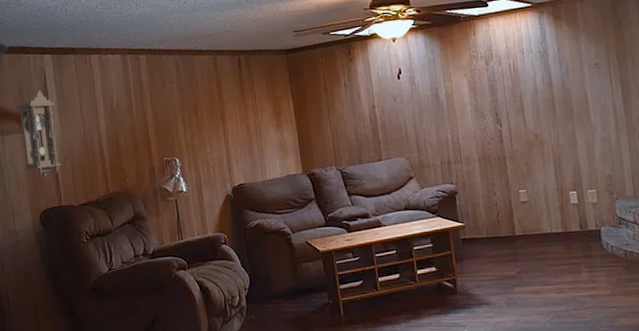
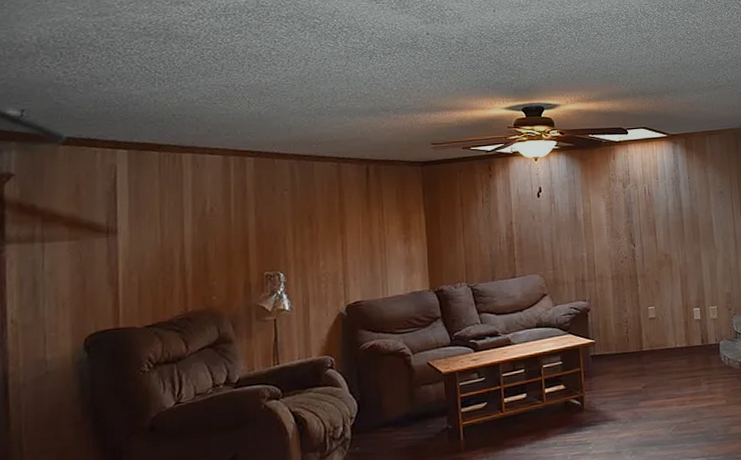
pendulum clock: present [15,90,62,178] -> none [67,190,125,295]

